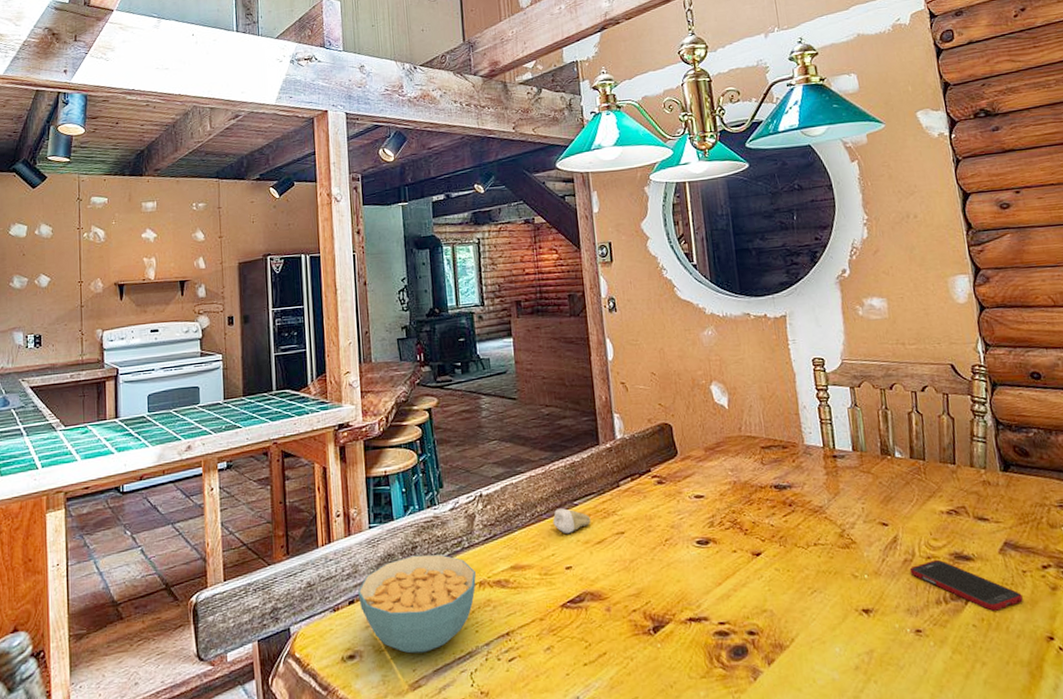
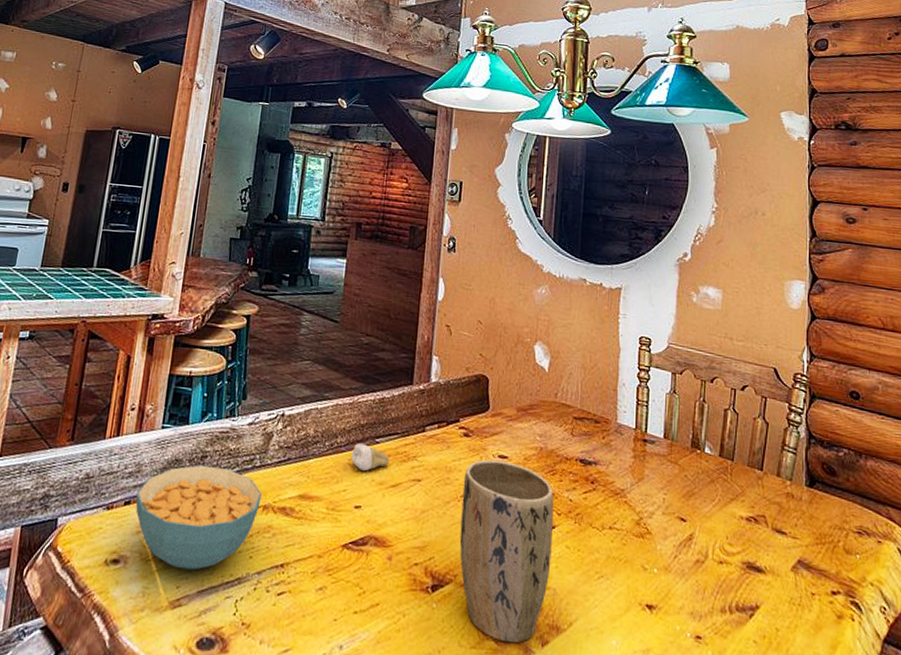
plant pot: none [665,500,764,668] -> present [459,459,554,644]
cell phone: present [909,559,1023,611] -> none [700,565,807,630]

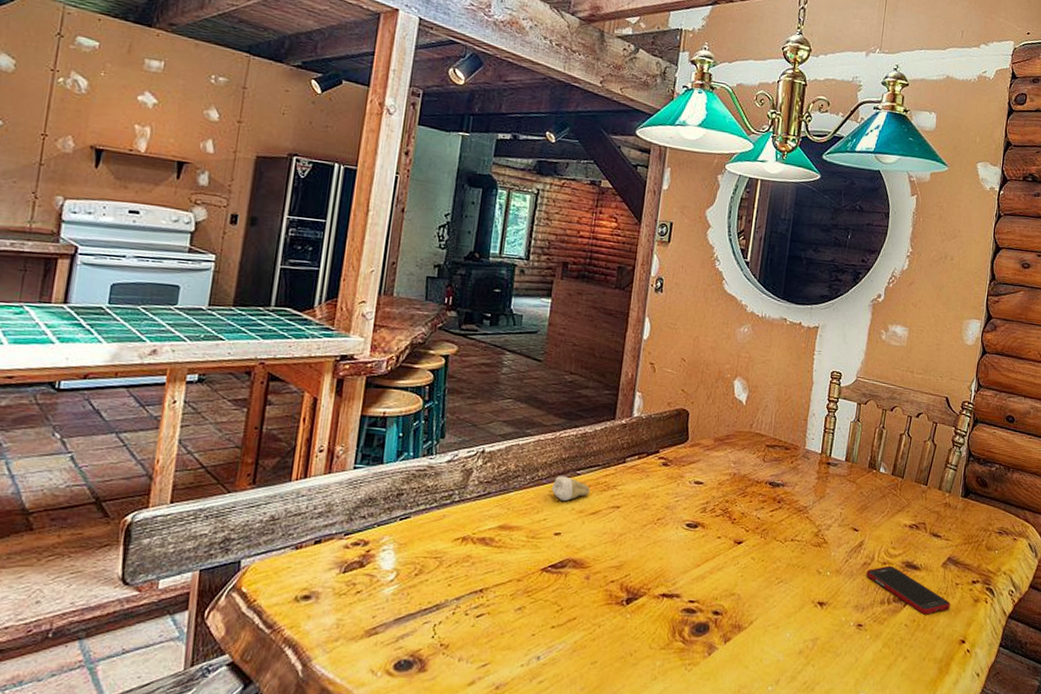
cereal bowl: present [135,465,262,570] -> none [326,502,461,601]
plant pot: present [459,459,554,644] -> none [654,485,744,642]
cell phone: none [700,565,807,630] -> present [866,565,950,615]

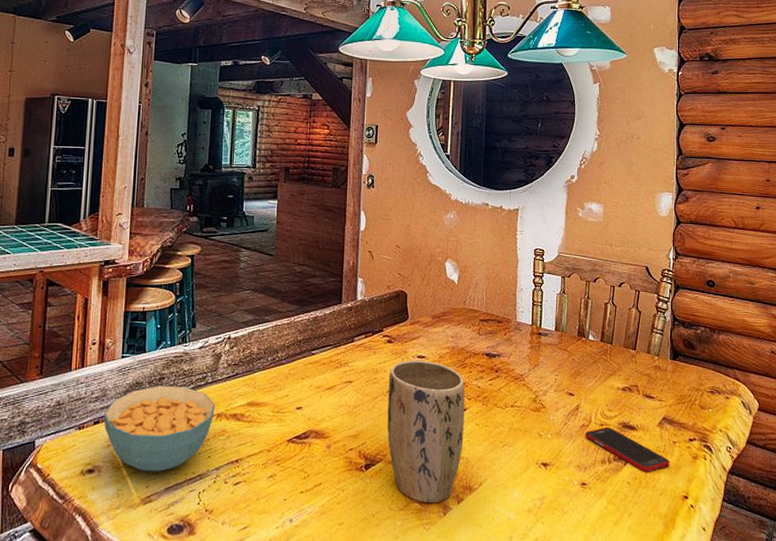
cereal bowl: none [326,502,461,601] -> present [104,385,215,472]
tooth: present [551,476,590,502] -> none [290,356,325,379]
plant pot: none [654,485,744,642] -> present [387,360,465,503]

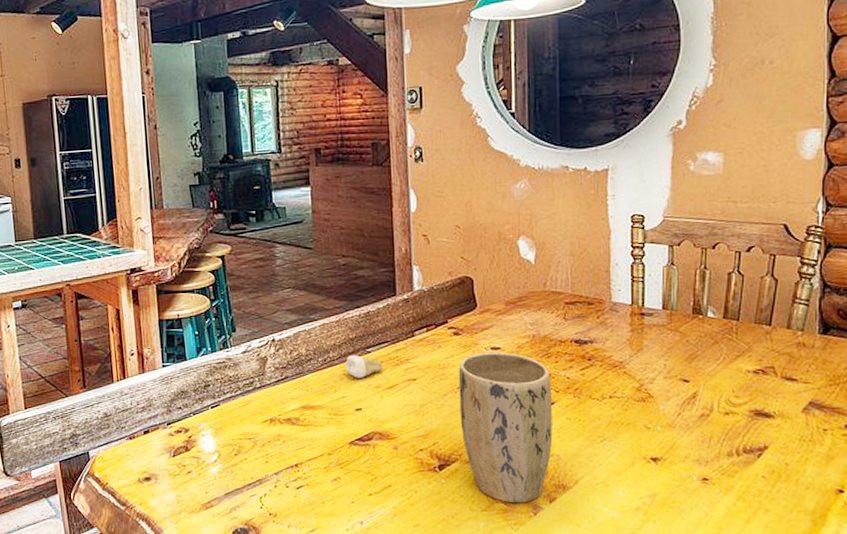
cereal bowl: present [104,385,215,472] -> none [153,392,267,479]
tooth: none [290,356,325,379] -> present [344,355,383,379]
cell phone: present [585,427,670,472] -> none [705,415,819,465]

